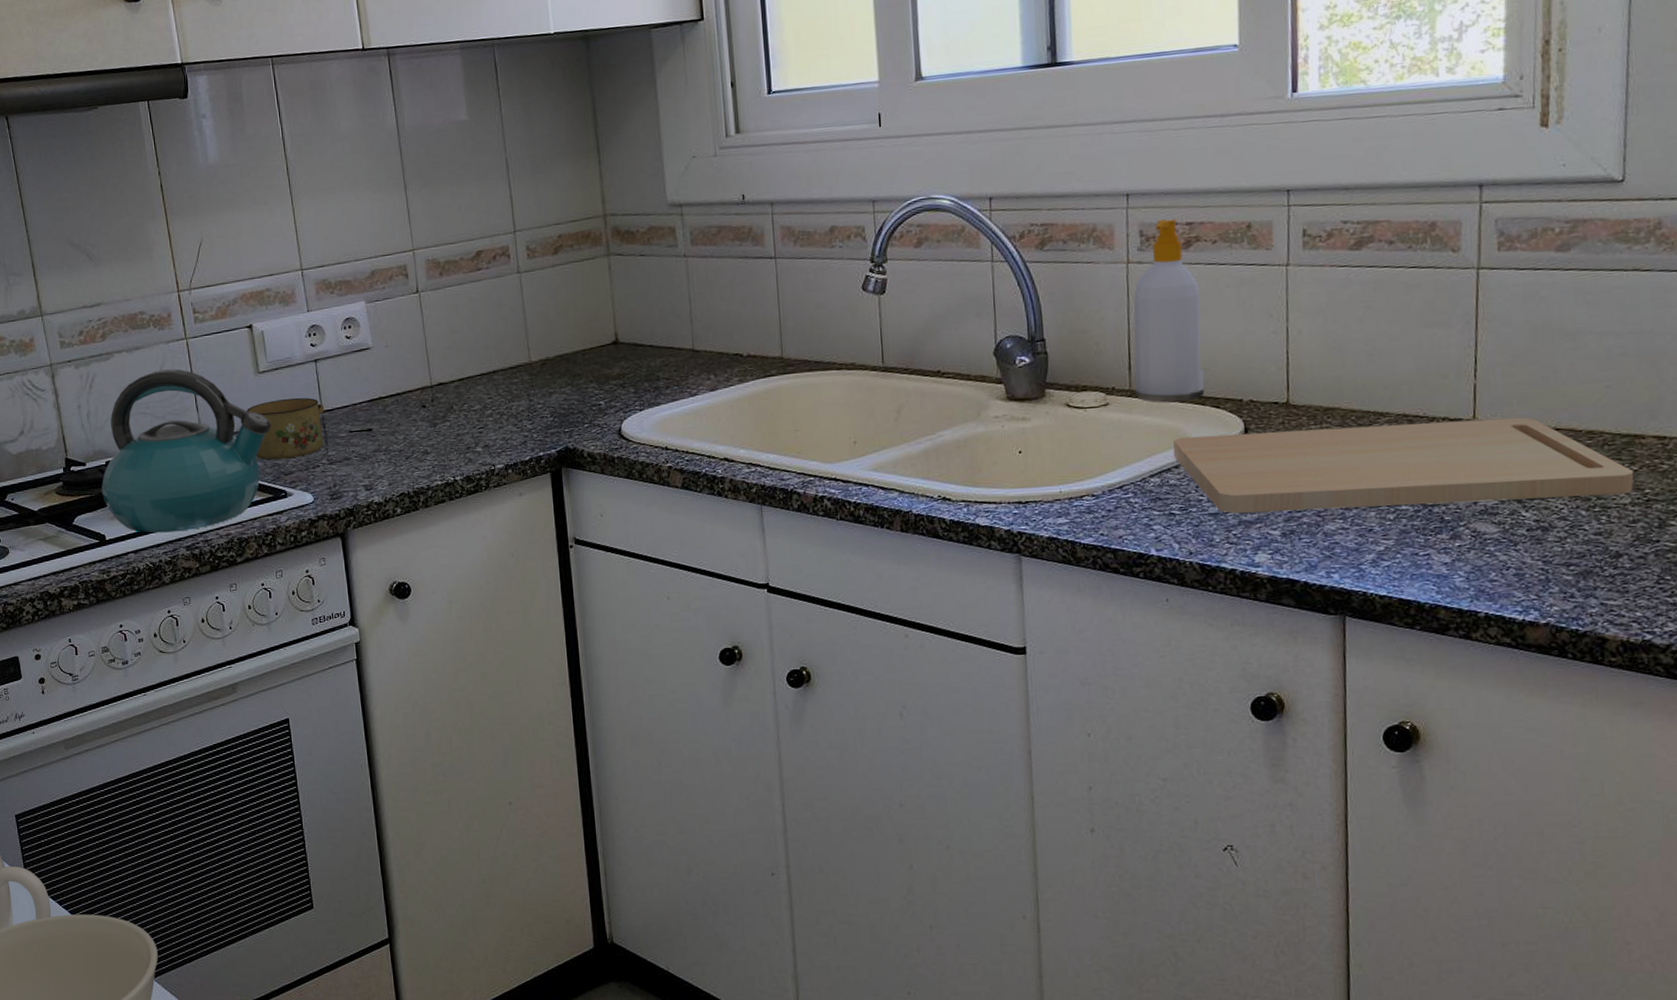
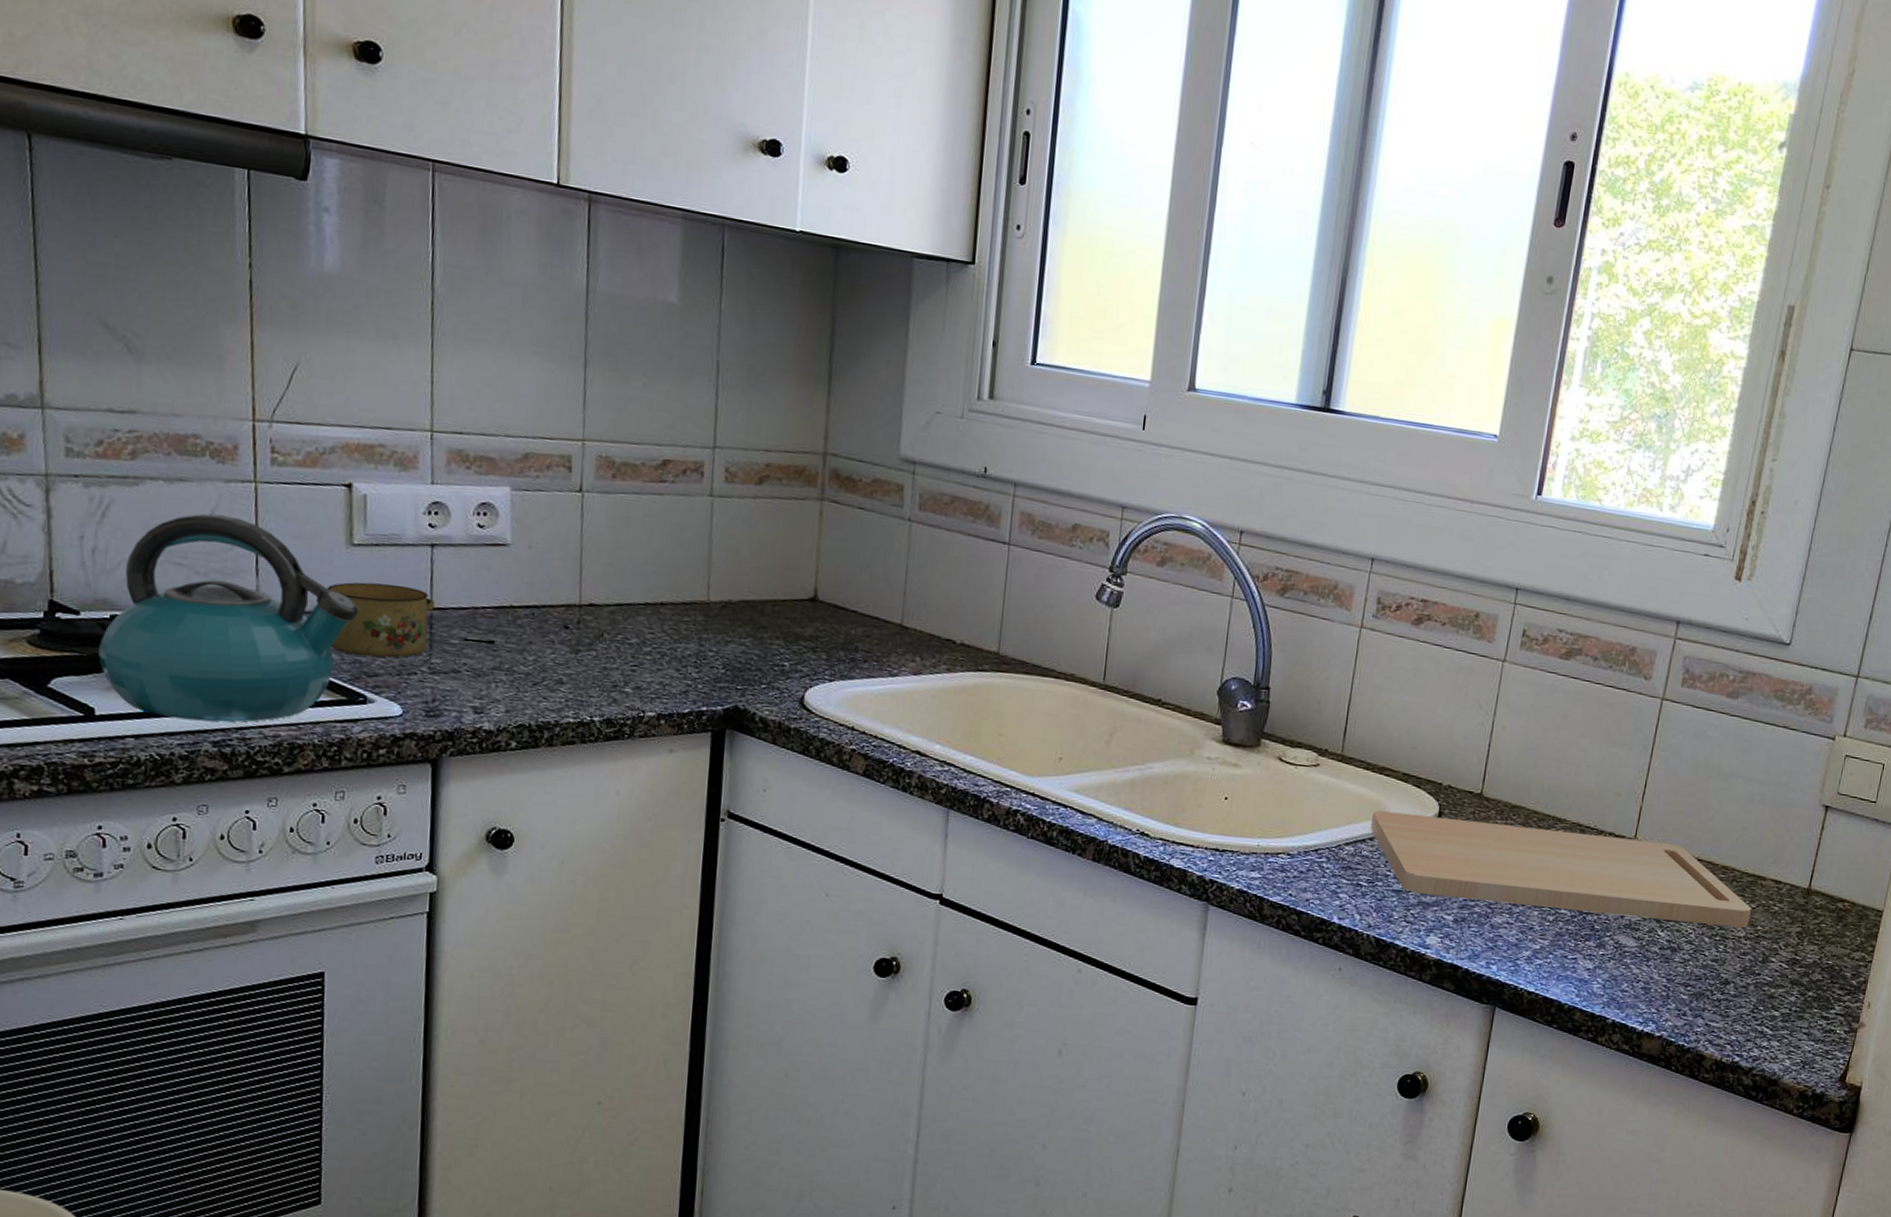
soap bottle: present [1133,219,1205,403] -> none [1346,591,1423,777]

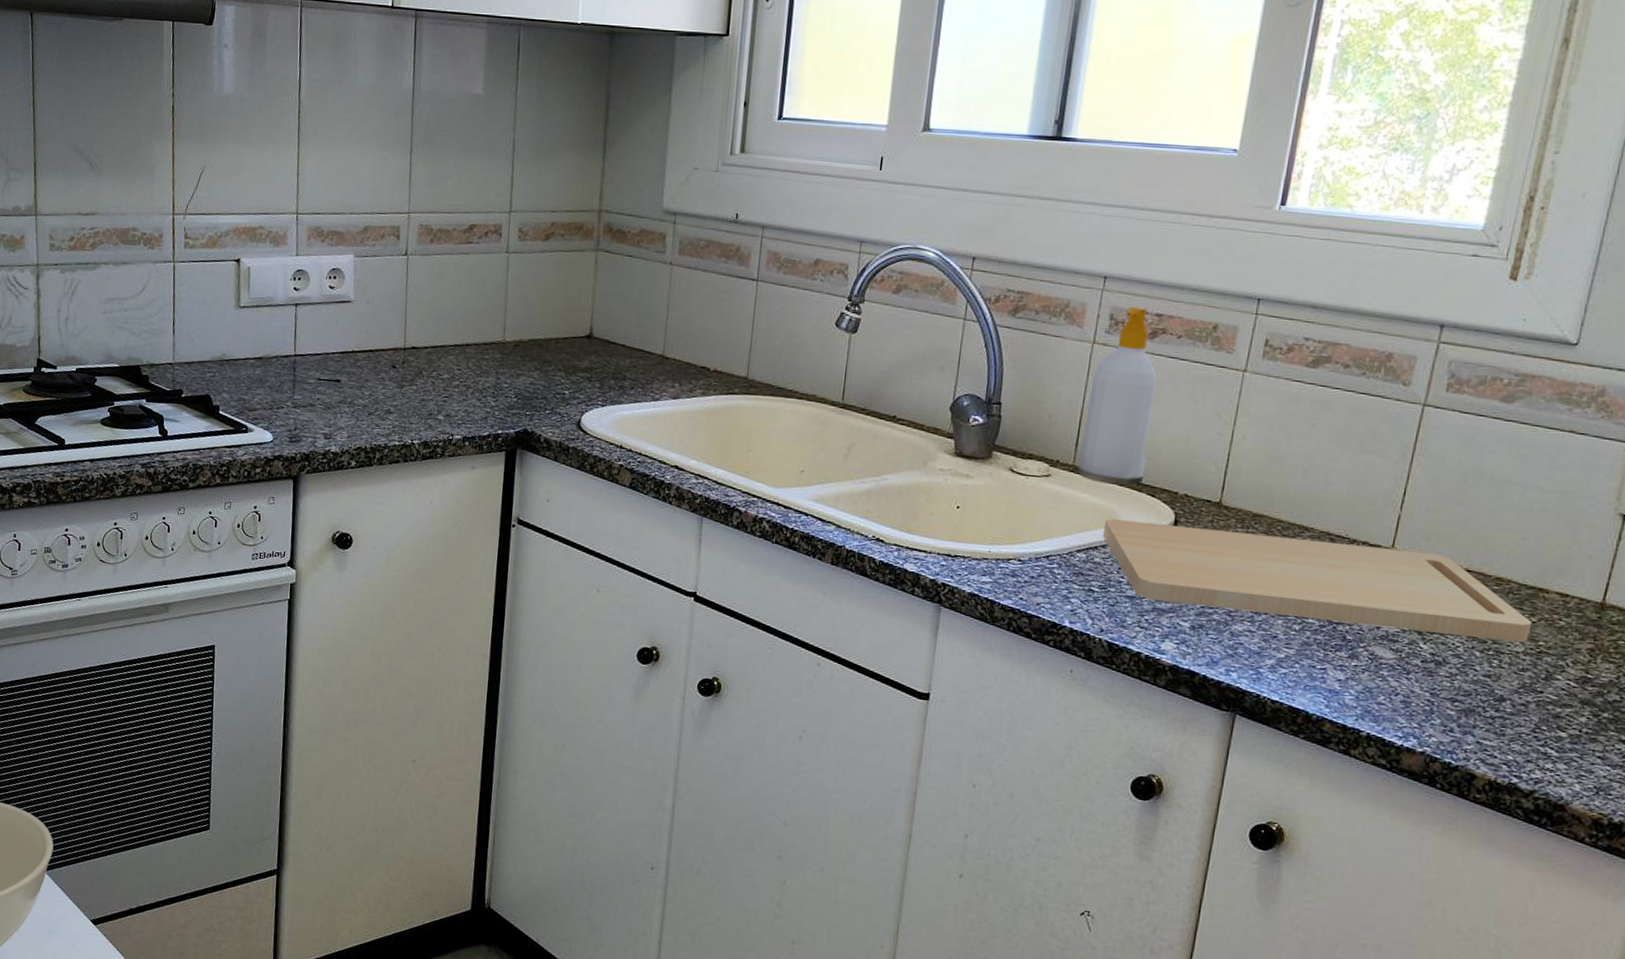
kettle: present [98,513,359,723] -> none [68,288,243,449]
cooking pot: present [326,582,435,658] -> none [221,336,298,396]
soap bottle: none [1346,591,1423,777] -> present [1077,307,1158,486]

